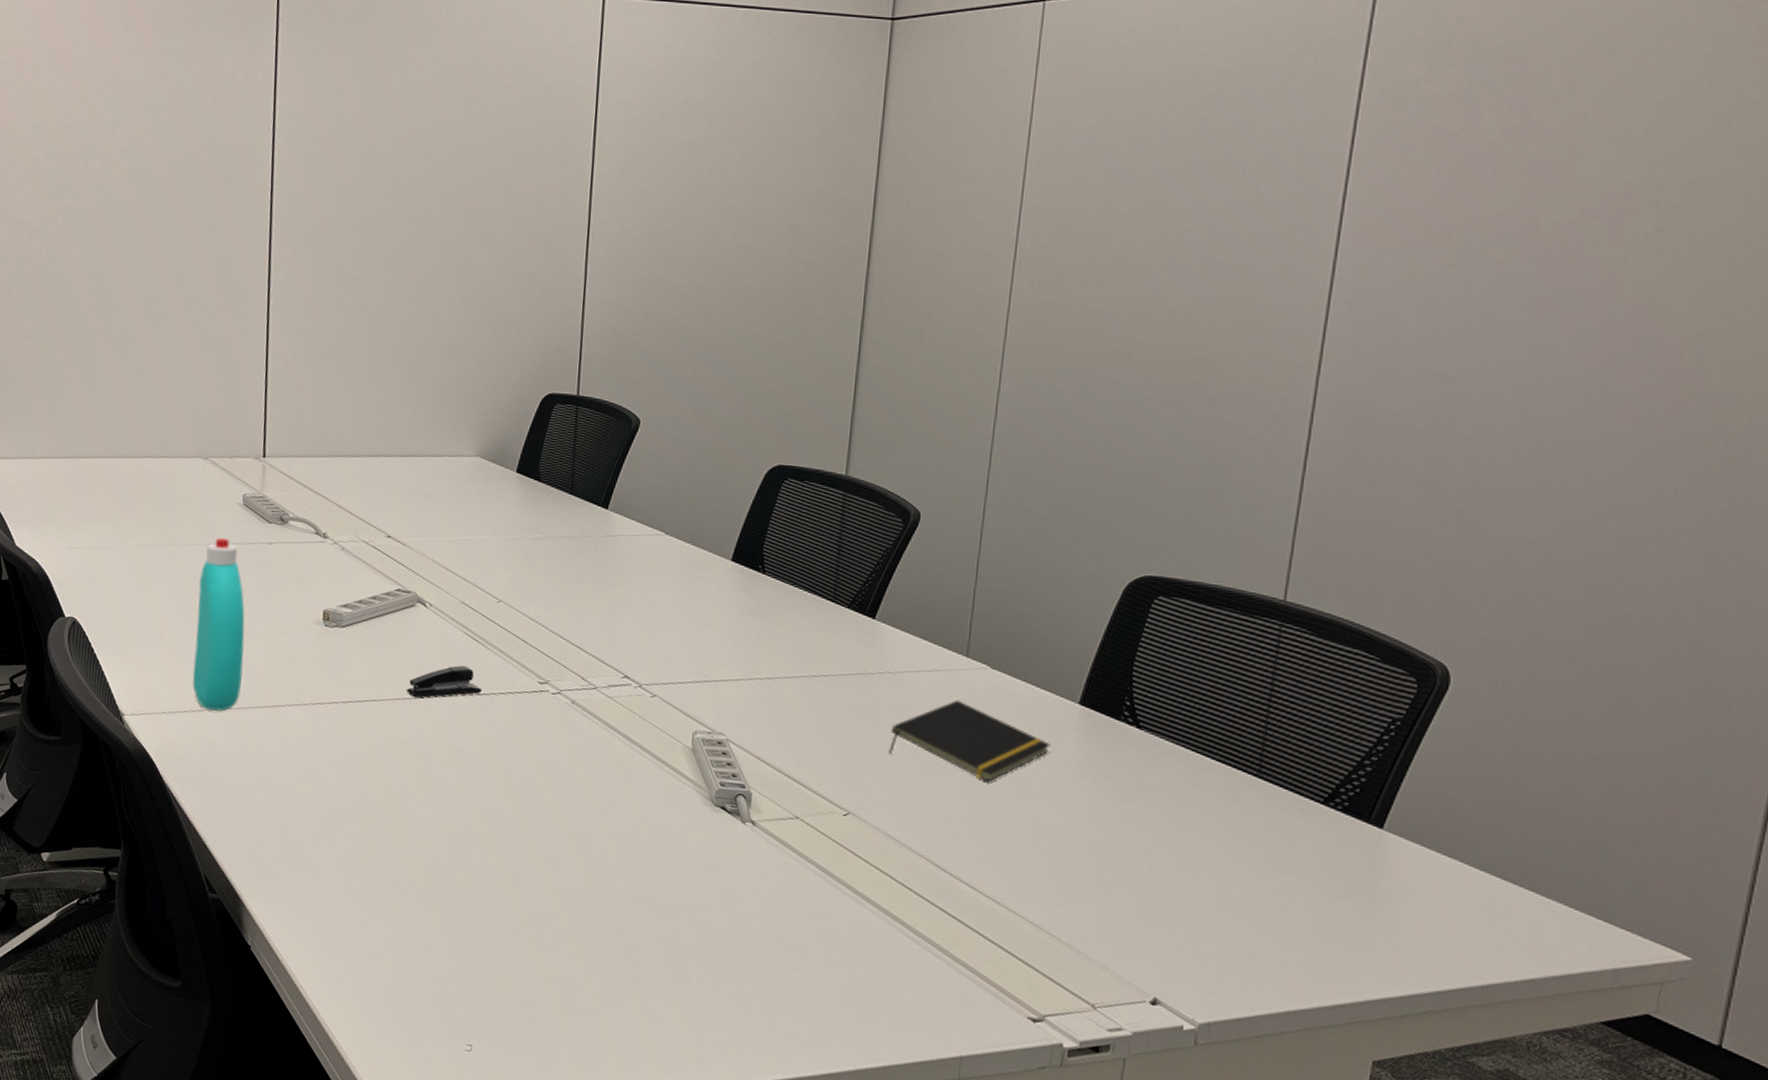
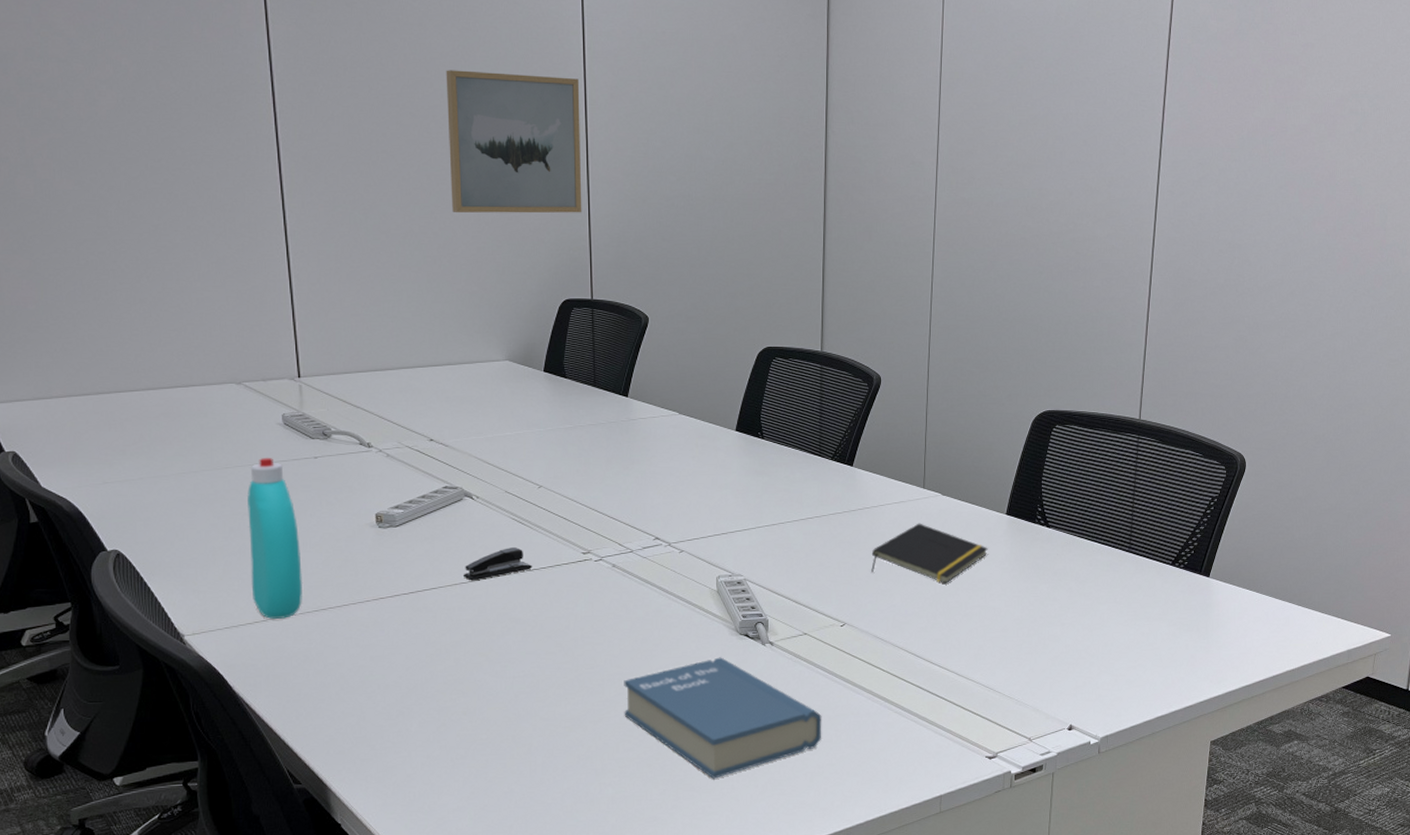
wall art: none [437,141,586,299] -> present [446,70,582,213]
book: none [568,829,810,977] -> present [624,657,822,779]

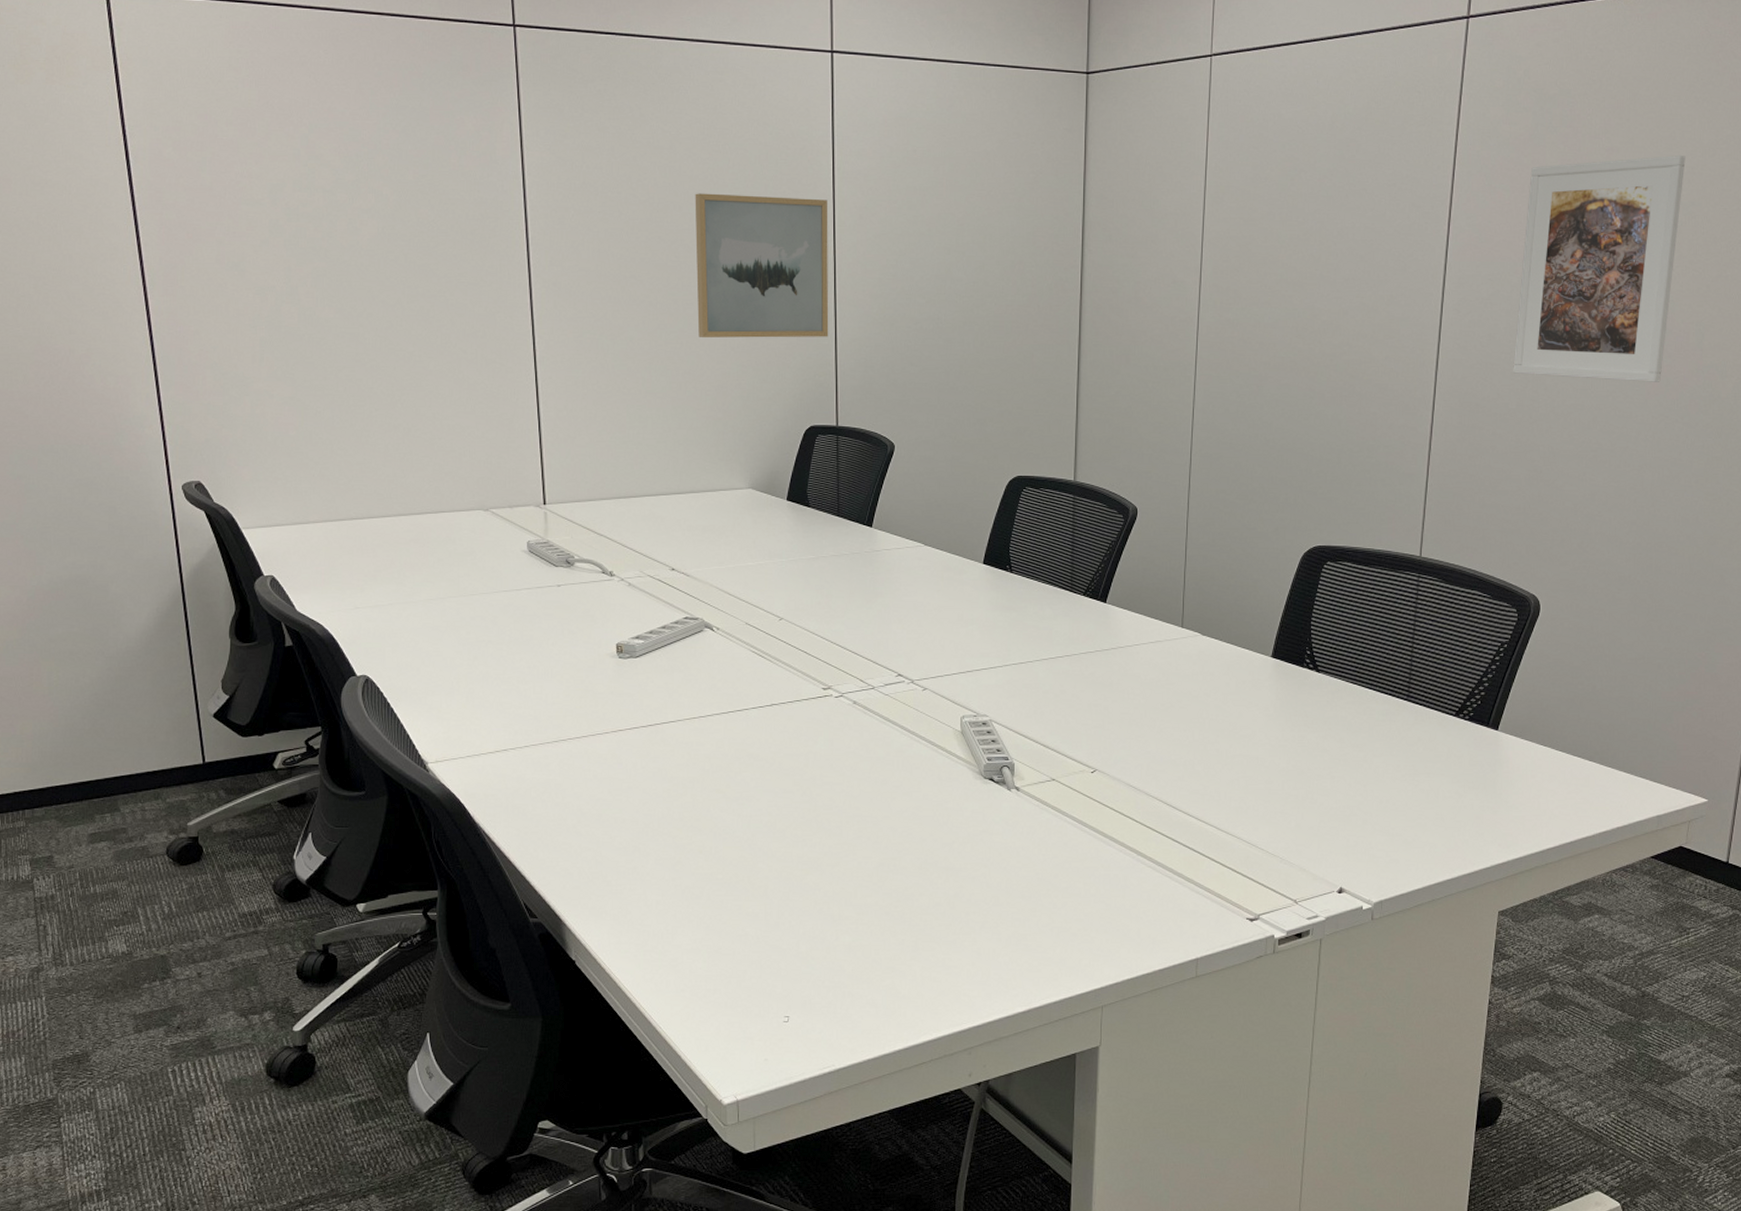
bottle: present [248,458,303,619] -> none [492,585,544,748]
stapler: present [464,547,532,581] -> none [702,681,771,715]
book: present [624,657,822,779] -> none [862,801,1070,930]
notepad: present [871,523,988,583] -> none [1125,664,1251,730]
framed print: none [1221,52,1371,259] -> present [1513,155,1686,382]

